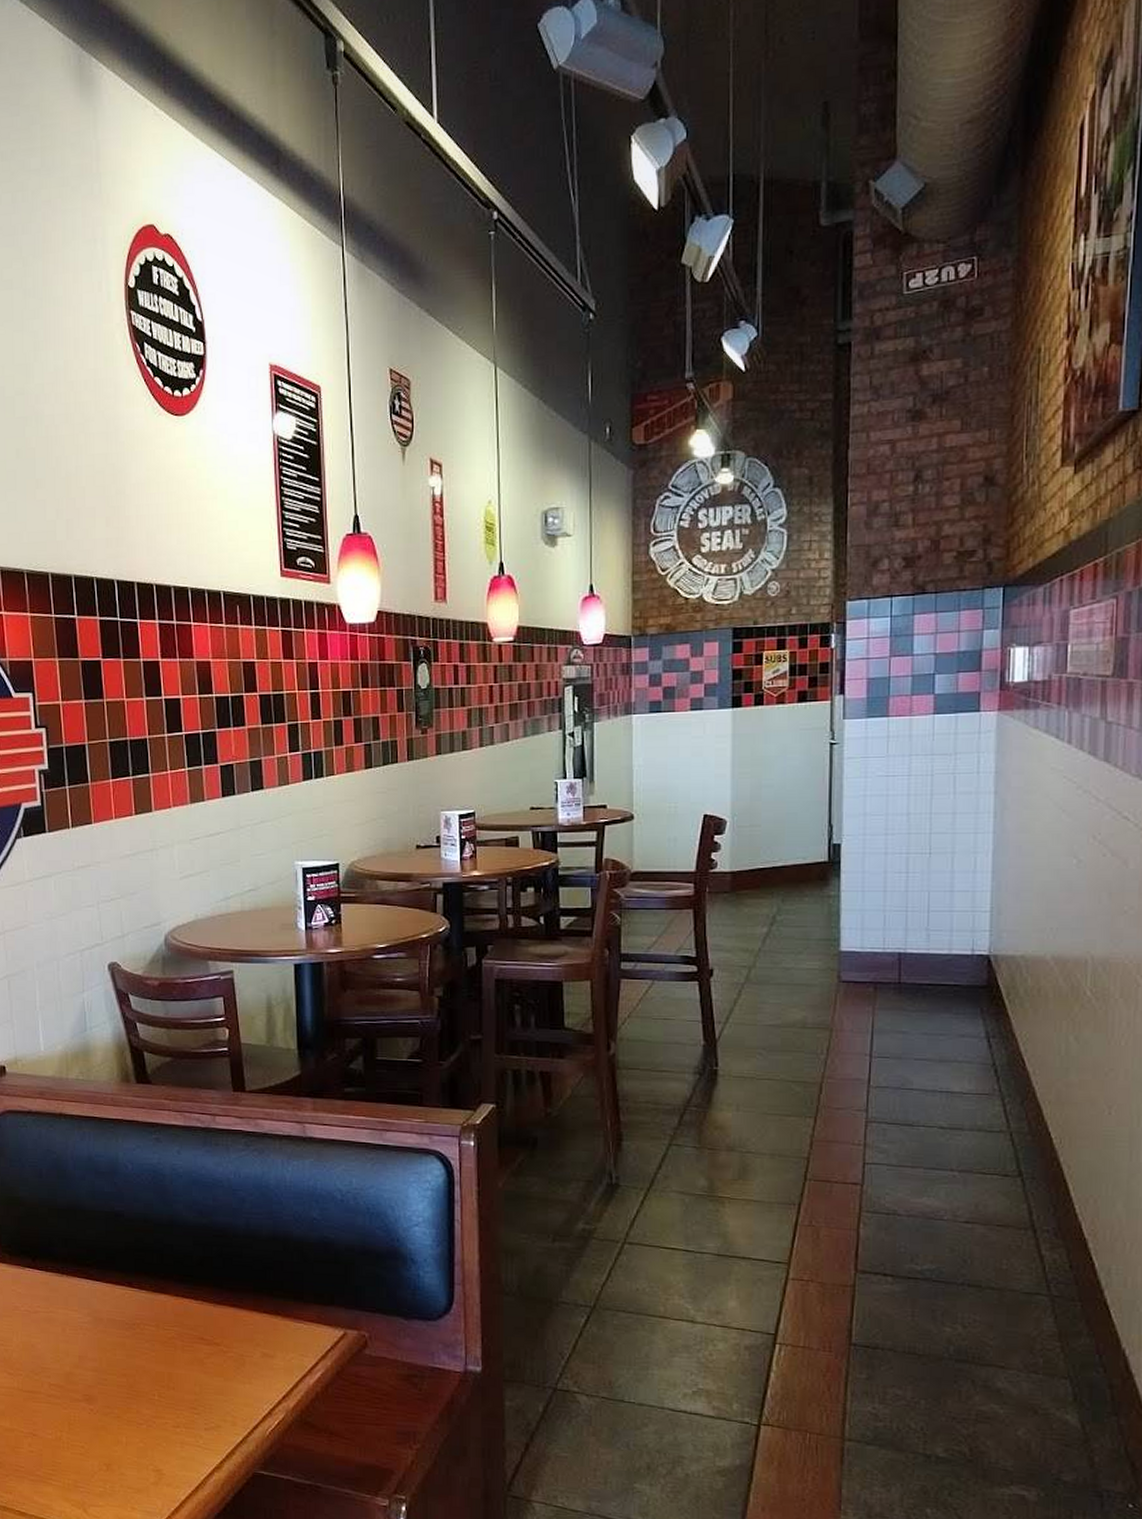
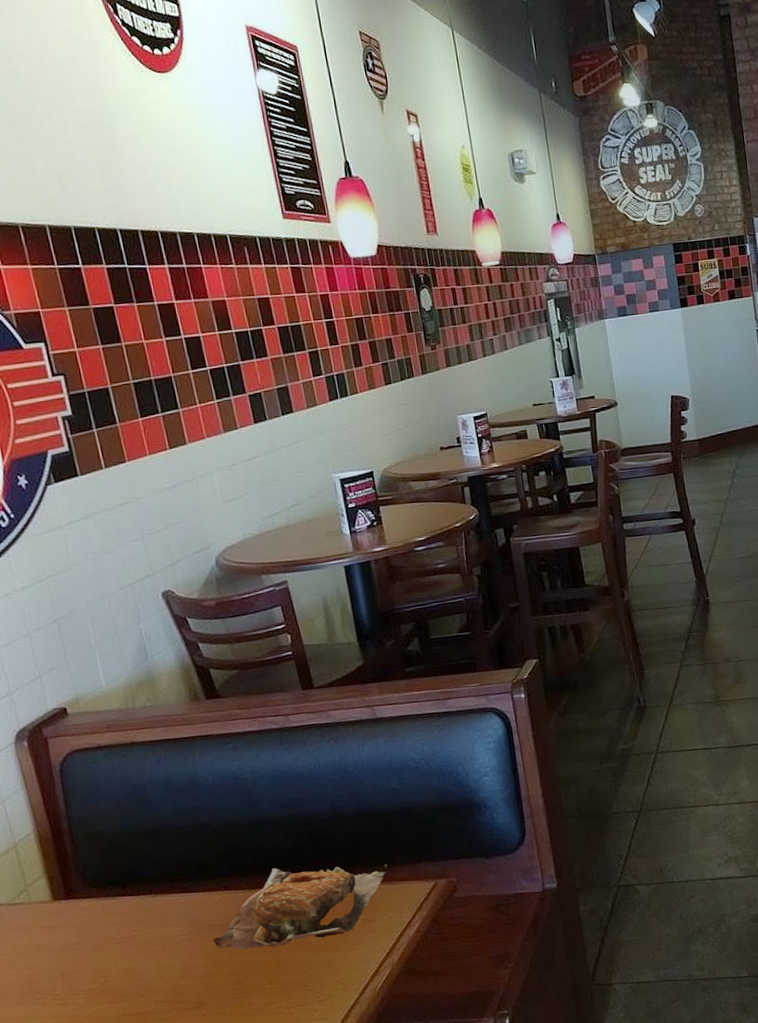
hamburger: none [110,1276,296,1363] -> present [213,864,387,950]

